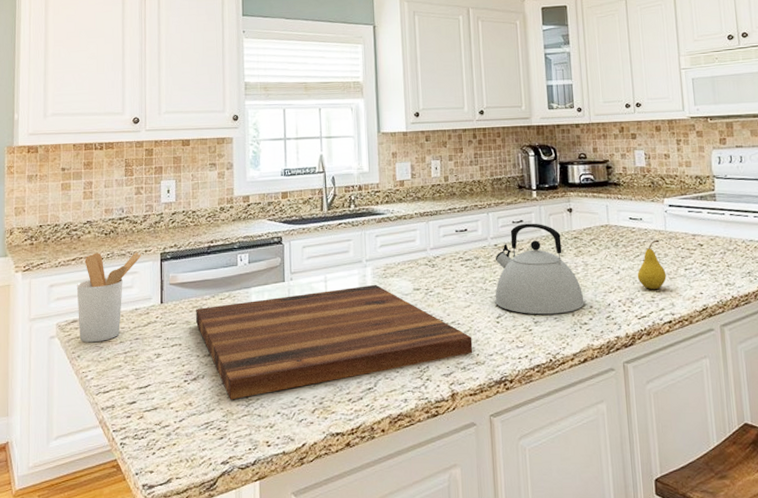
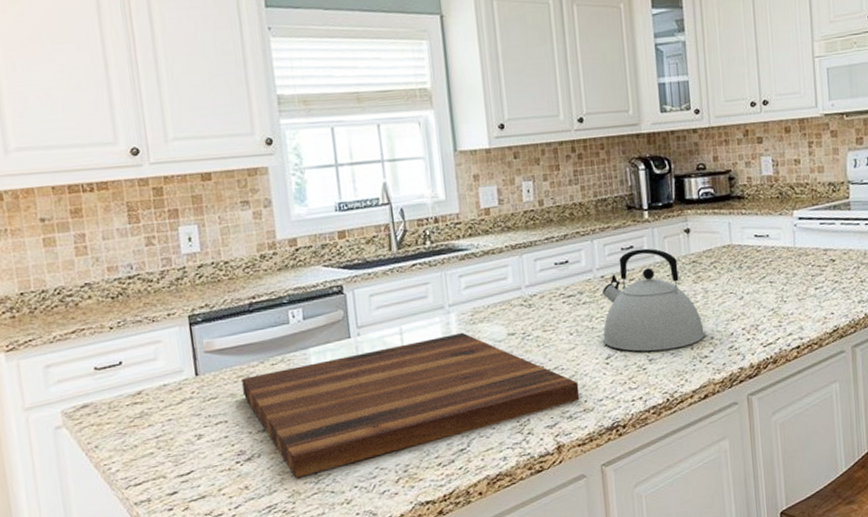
utensil holder: present [76,252,141,343] -> none [81,317,163,430]
fruit: present [637,239,667,289] -> none [763,257,795,314]

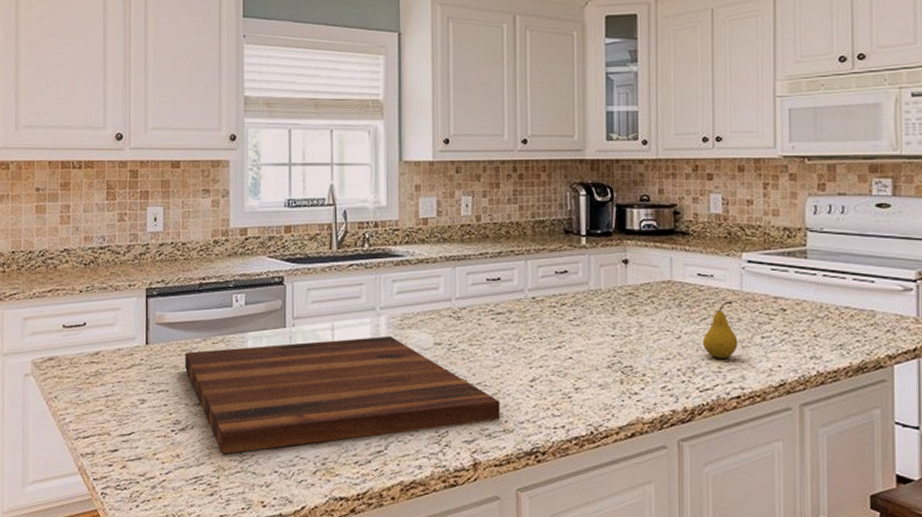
kettle: present [603,248,705,352] -> none [529,274,636,381]
fruit: none [763,257,795,314] -> present [702,301,738,358]

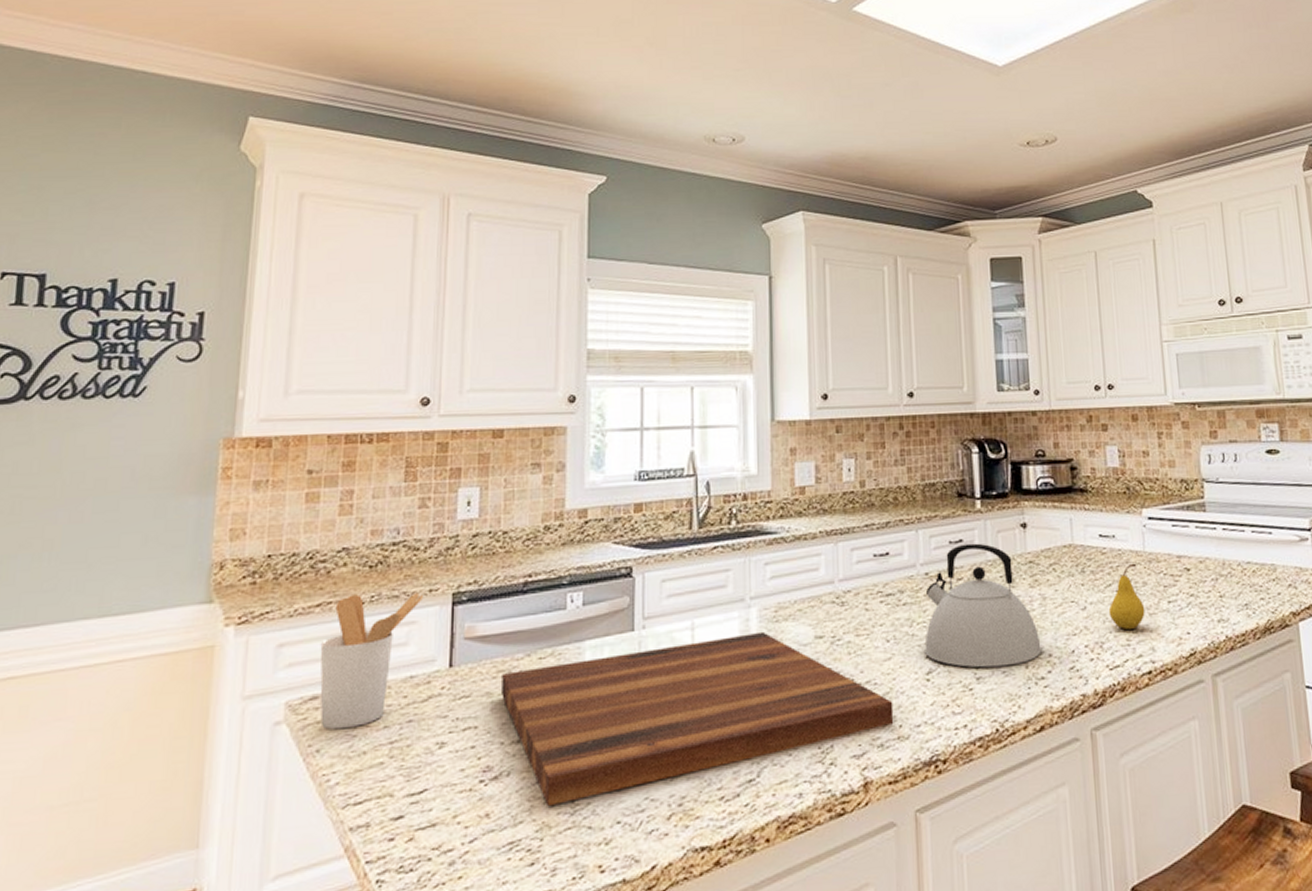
utensil holder: none [53,285,124,383] -> present [320,592,423,730]
kettle: none [529,274,636,381] -> present [924,543,1042,668]

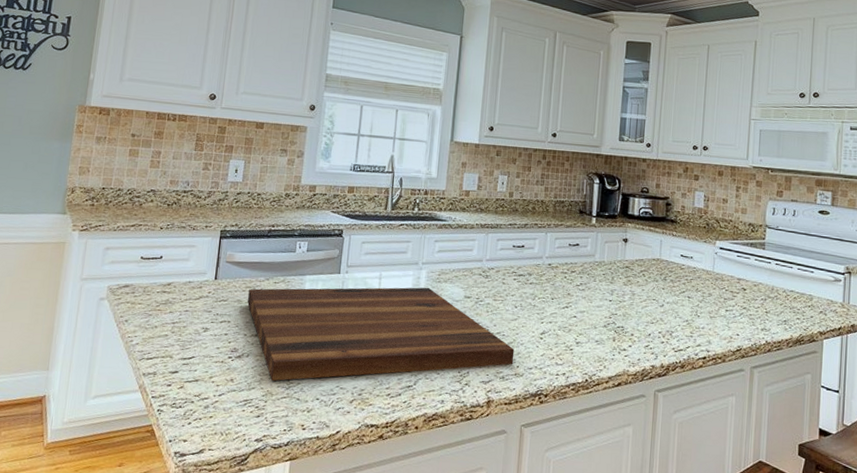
utensil holder: present [320,592,423,730] -> none [129,222,201,310]
kettle: present [924,543,1042,668] -> none [541,247,627,338]
fruit: present [1108,563,1145,629] -> none [680,279,708,326]

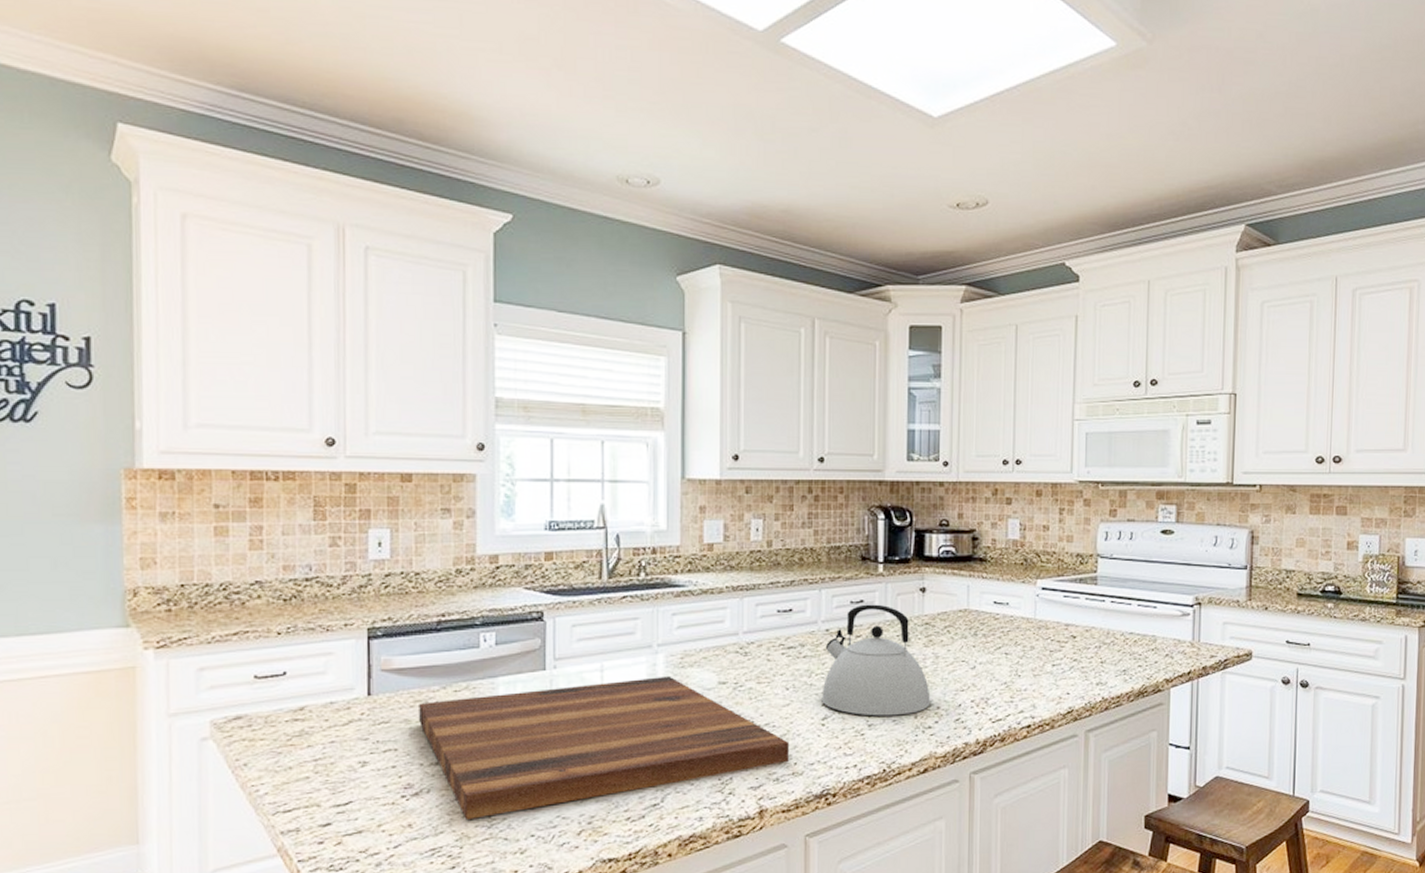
kettle: none [541,247,627,338] -> present [822,604,931,716]

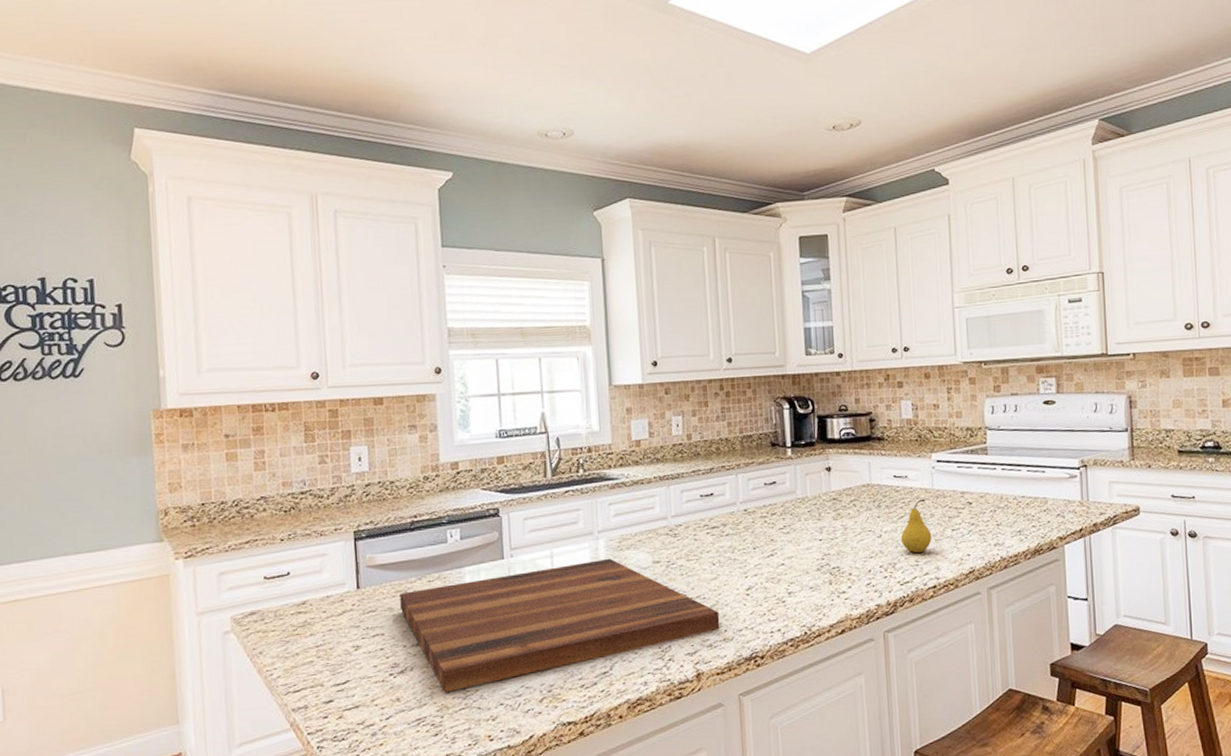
kettle: present [822,604,931,716] -> none [744,484,843,585]
fruit: none [996,629,1030,688] -> present [900,498,932,553]

